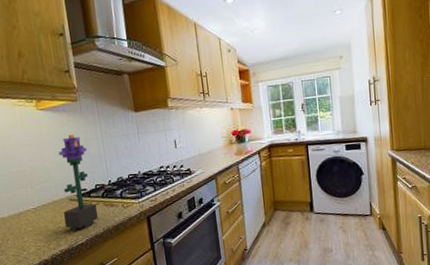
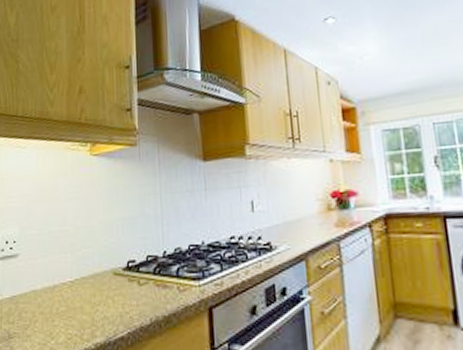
potted flower: present [58,134,98,231] -> none [104,186,146,319]

